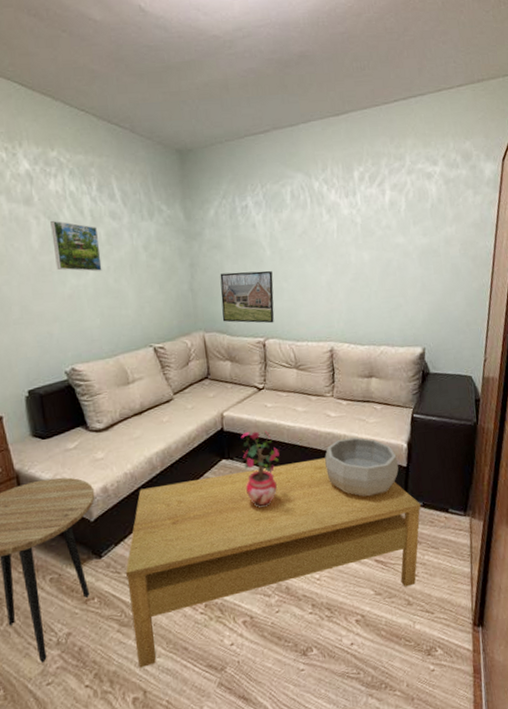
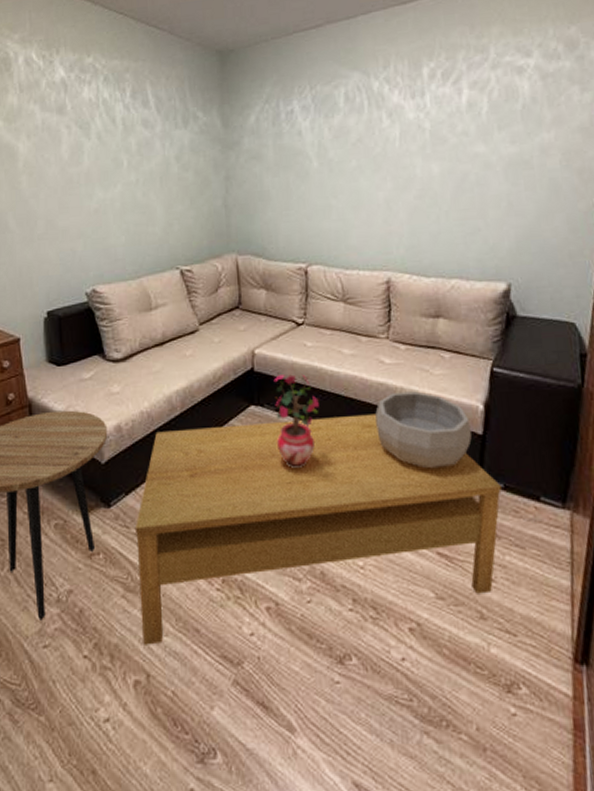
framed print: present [50,220,102,272] -> none [82,129,131,184]
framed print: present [220,270,275,324] -> none [258,184,320,247]

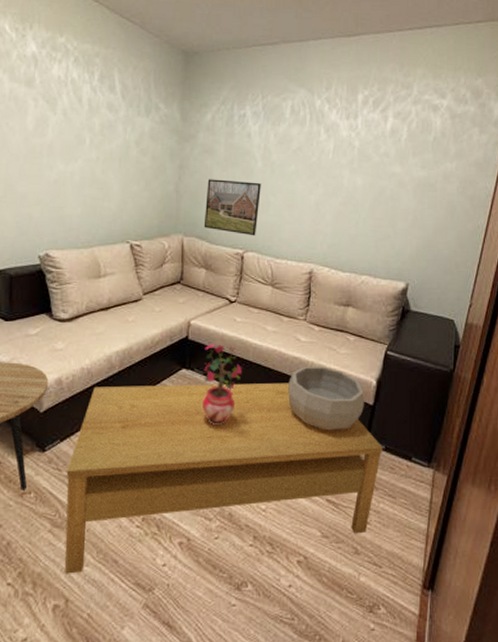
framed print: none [258,184,320,247] -> present [203,179,261,236]

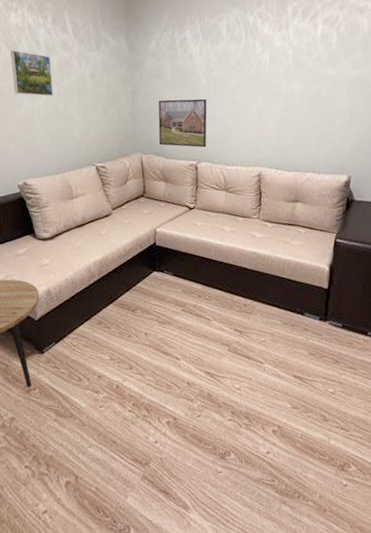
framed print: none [47,104,93,160] -> present [10,49,54,96]
coffee table: present [65,382,383,574] -> none [63,275,340,455]
potted plant: present [202,342,243,426] -> none [171,246,207,319]
decorative bowl: present [288,366,364,431] -> none [249,258,320,315]

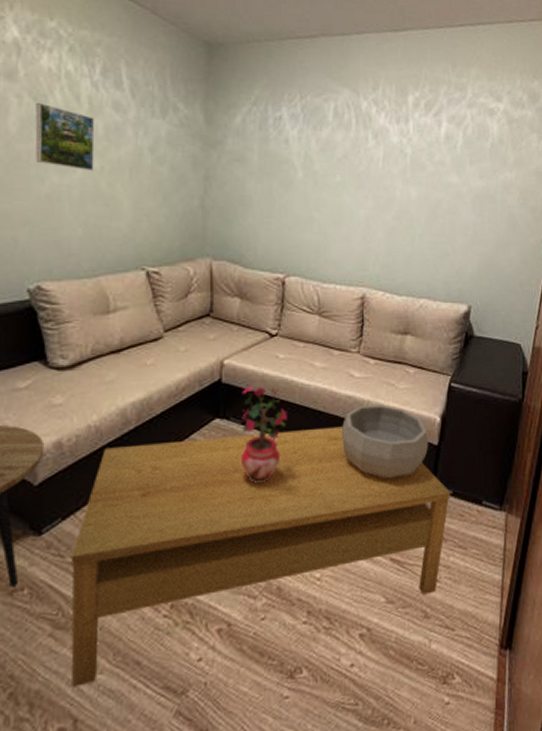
coffee table: none [63,275,340,455] -> present [70,426,451,687]
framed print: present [158,98,207,148] -> none [236,192,303,258]
potted plant: none [171,246,207,319] -> present [241,384,289,484]
decorative bowl: none [249,258,320,315] -> present [342,404,428,479]

